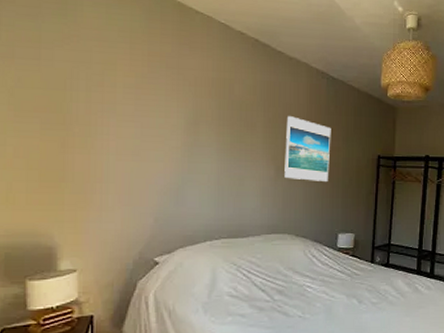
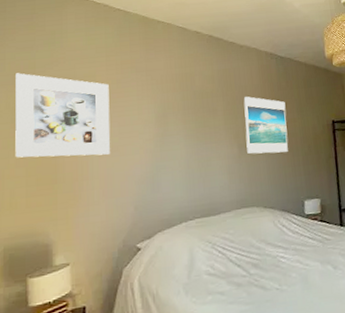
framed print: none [13,45,132,157] -> present [15,73,110,158]

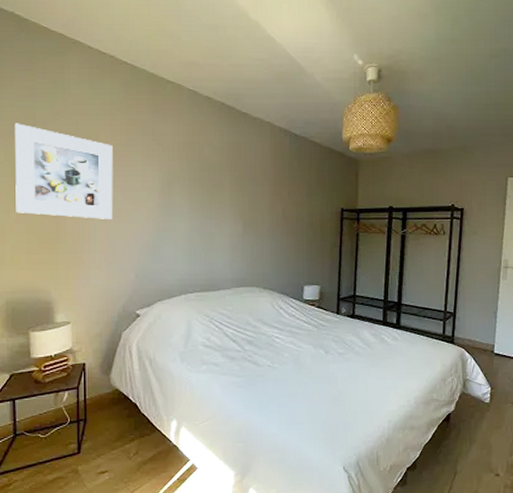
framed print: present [244,96,288,154] -> none [251,174,295,236]

